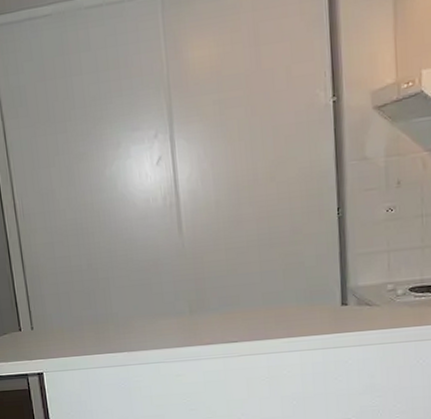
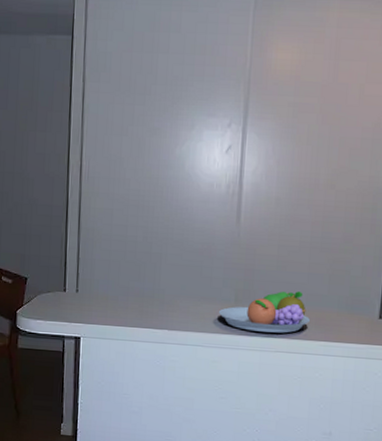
fruit bowl: none [174,292,270,340] -> present [218,291,311,333]

